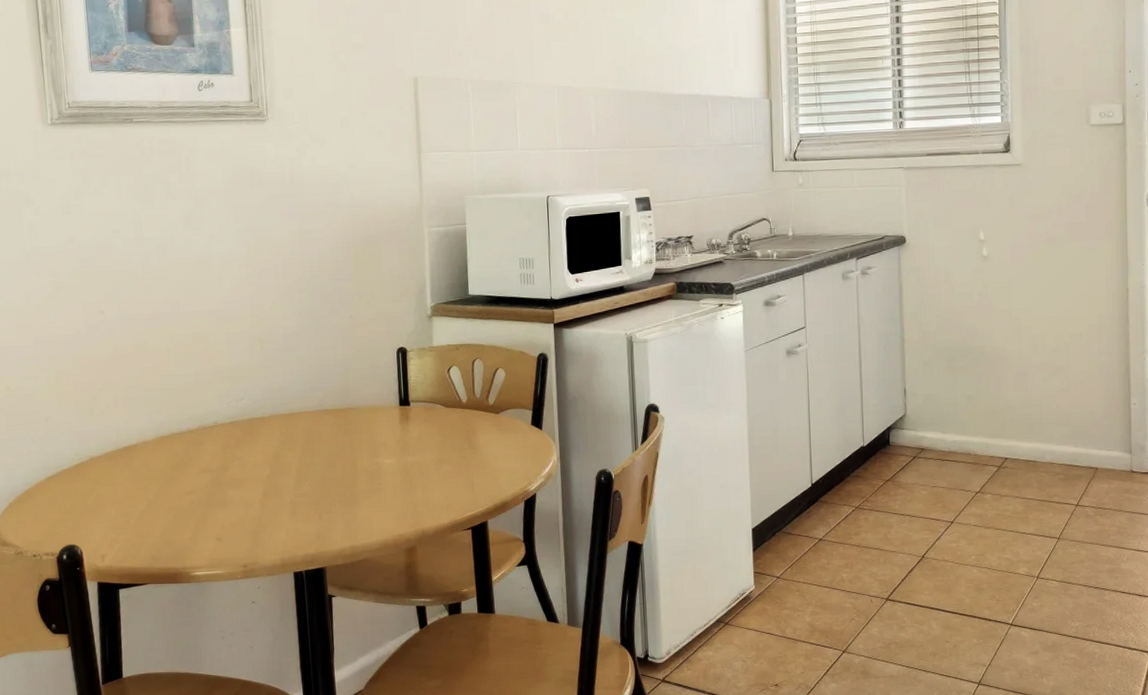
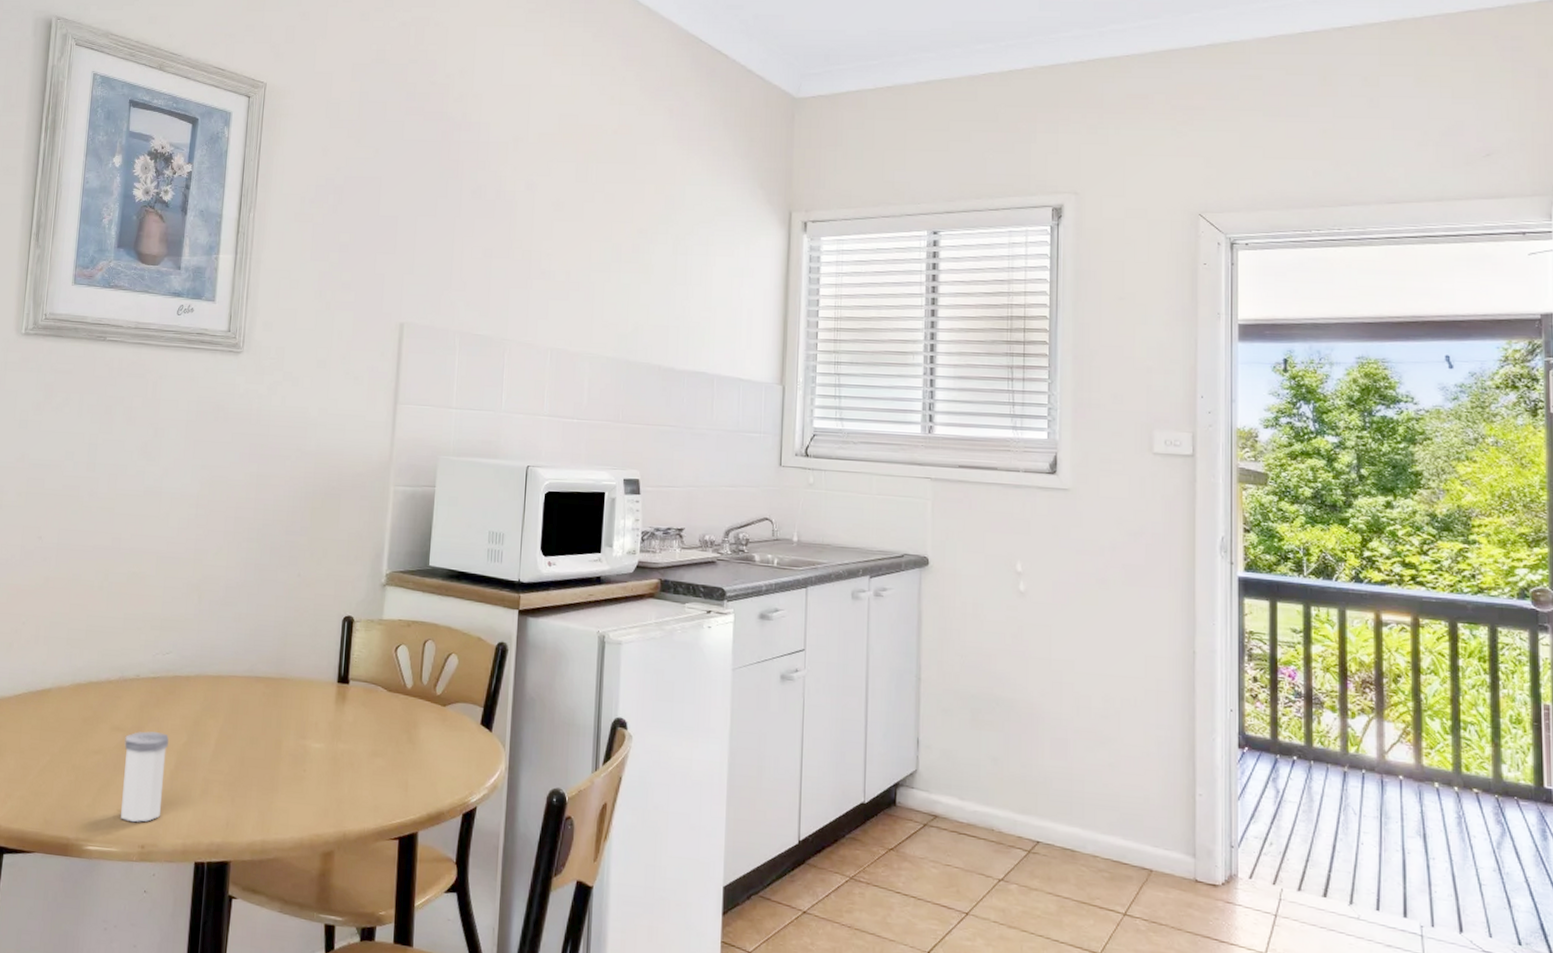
salt shaker: none [213,469,256,547] -> present [121,731,169,823]

